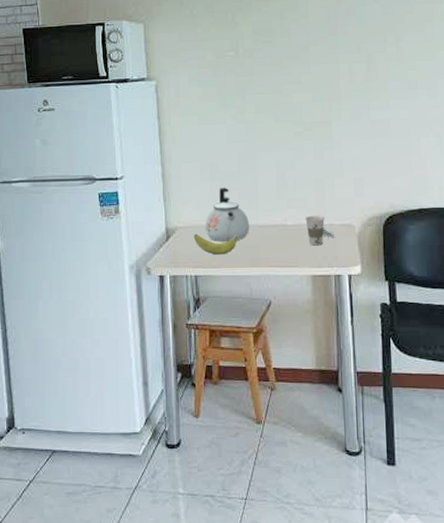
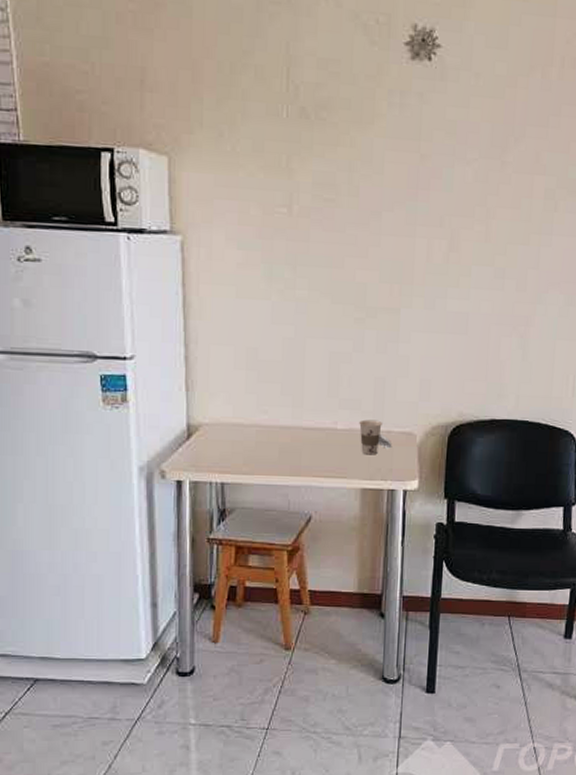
banana: present [193,233,239,255] -> none [221,433,277,460]
kettle: present [205,187,250,242] -> none [236,379,293,444]

